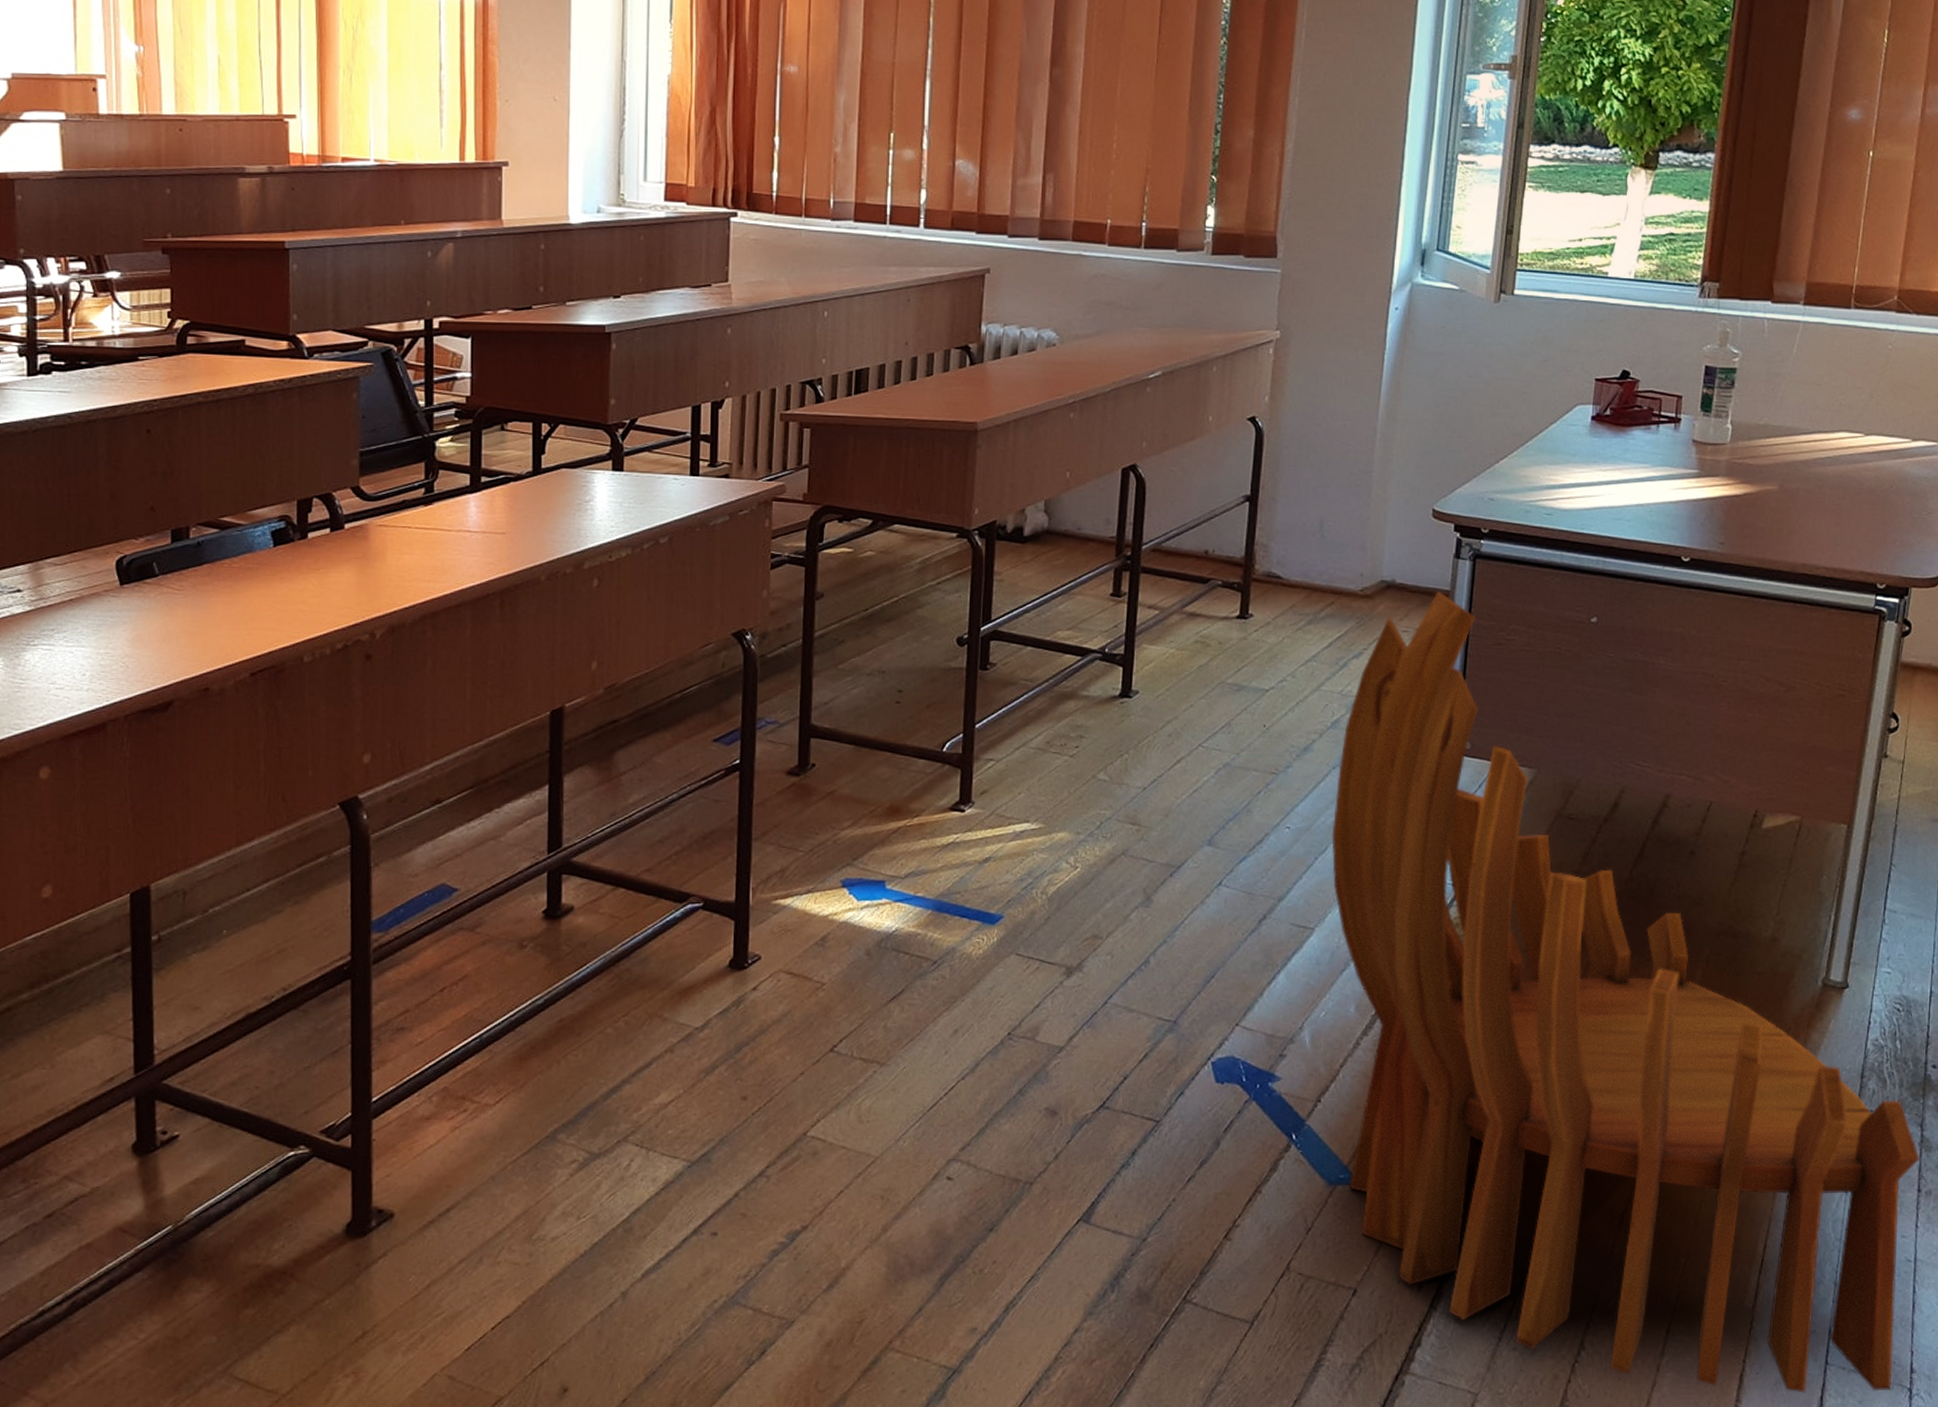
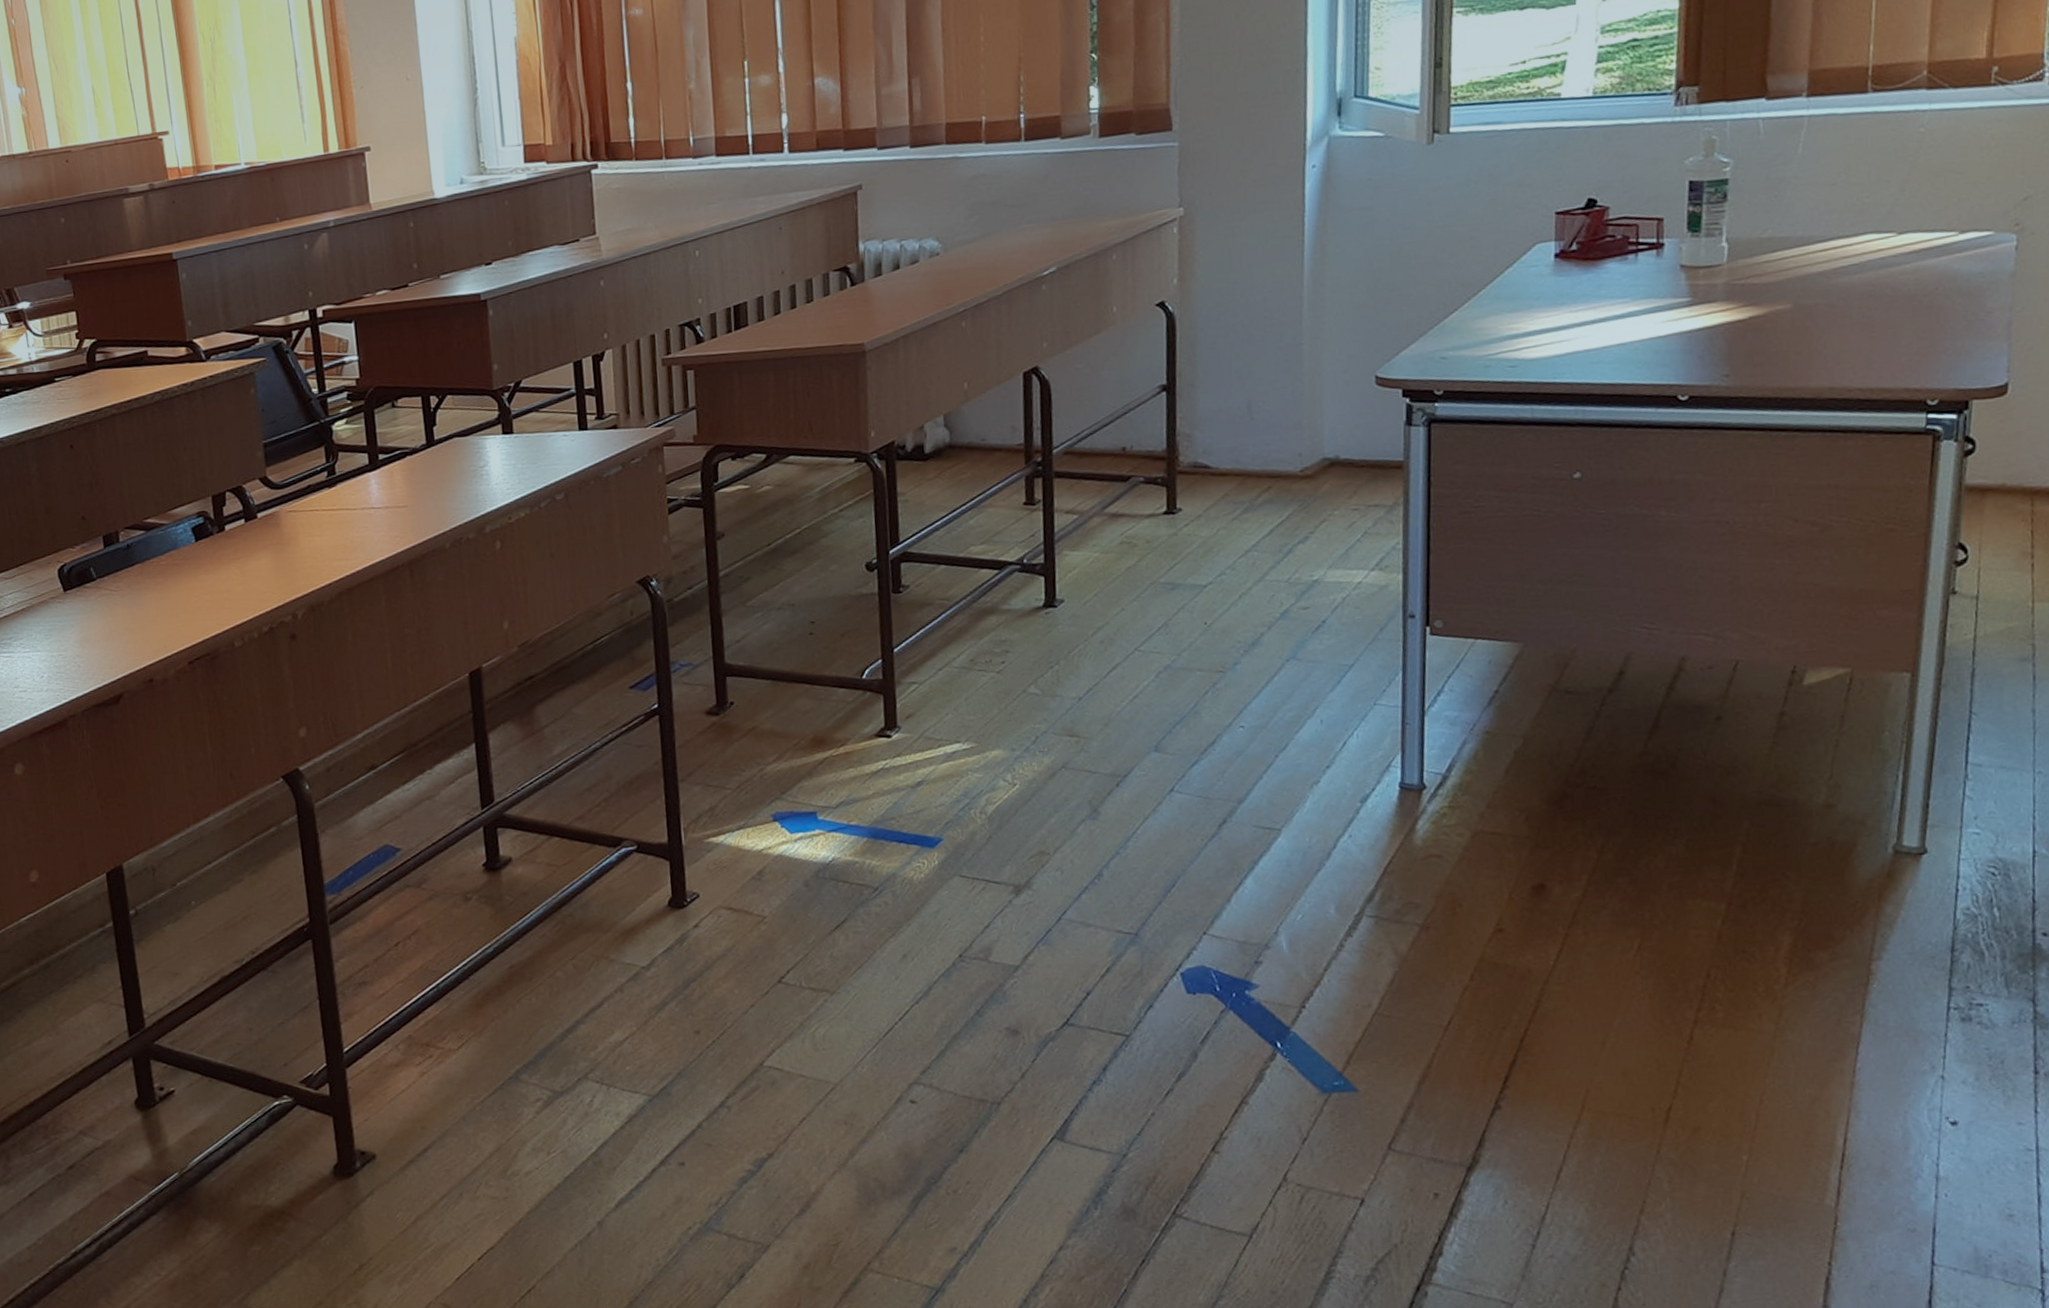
wooden chair: present [1331,590,1920,1393] -> none [1291,462,2034,1297]

